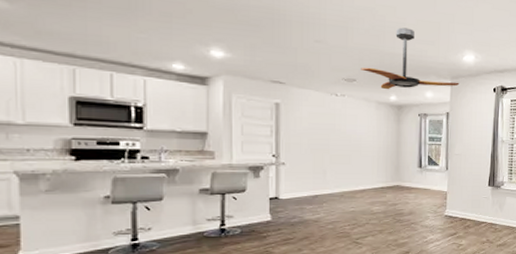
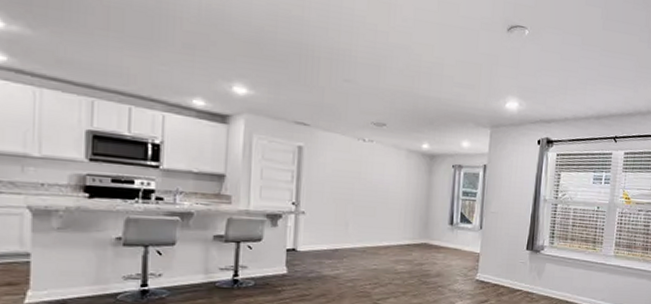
ceiling fan: present [361,27,460,90] -> none [392,68,500,137]

